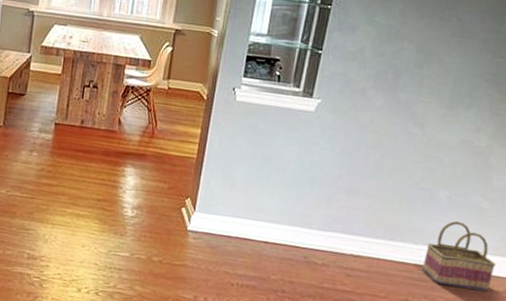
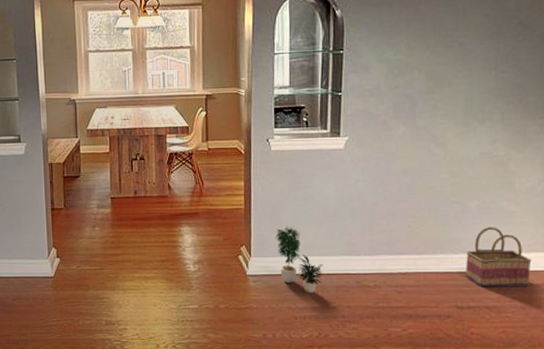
potted plant: none [223,184,272,261] -> present [275,226,324,293]

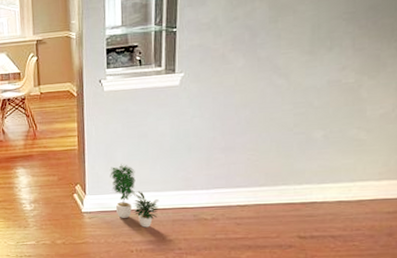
basket: present [465,227,532,286] -> none [308,156,383,216]

